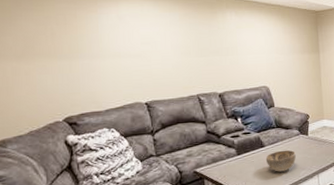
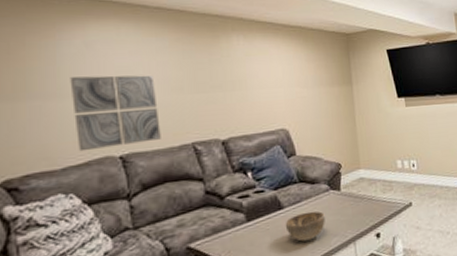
wall art: none [108,42,174,98] -> present [70,75,161,152]

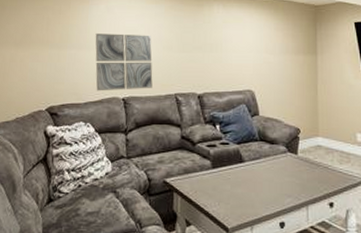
decorative bowl: present [285,211,325,242] -> none [244,169,281,196]

